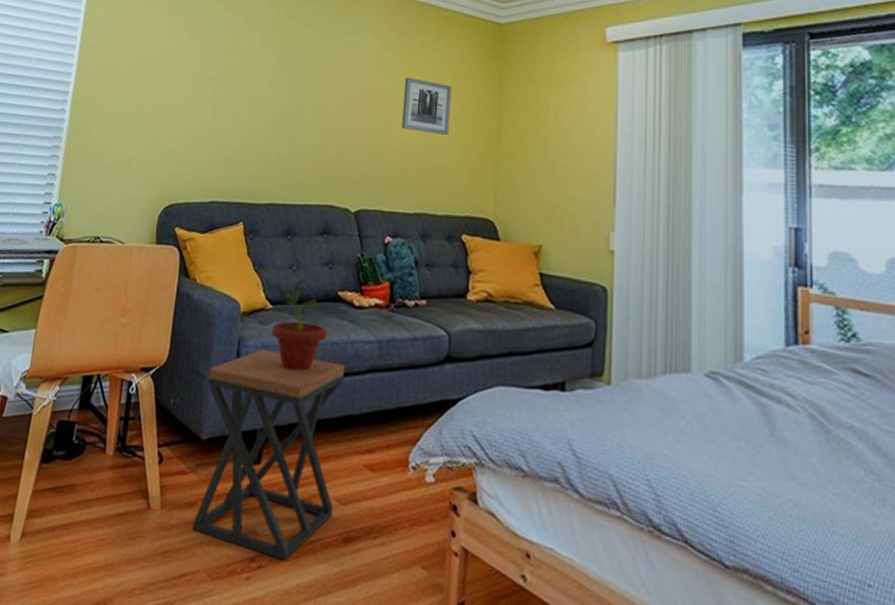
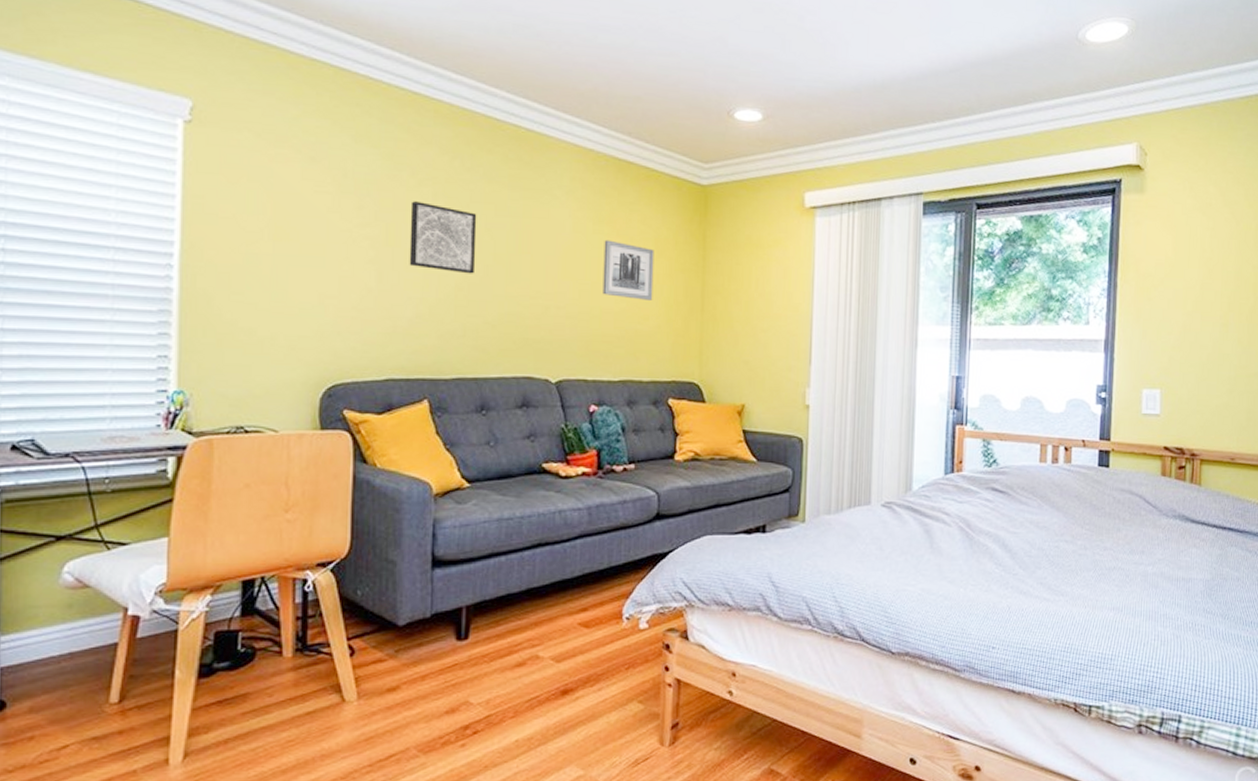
stool: present [192,349,345,561] -> none [396,529,553,722]
wall art: none [237,46,296,109] -> present [409,201,477,274]
potted plant: present [271,279,327,371] -> none [467,454,533,545]

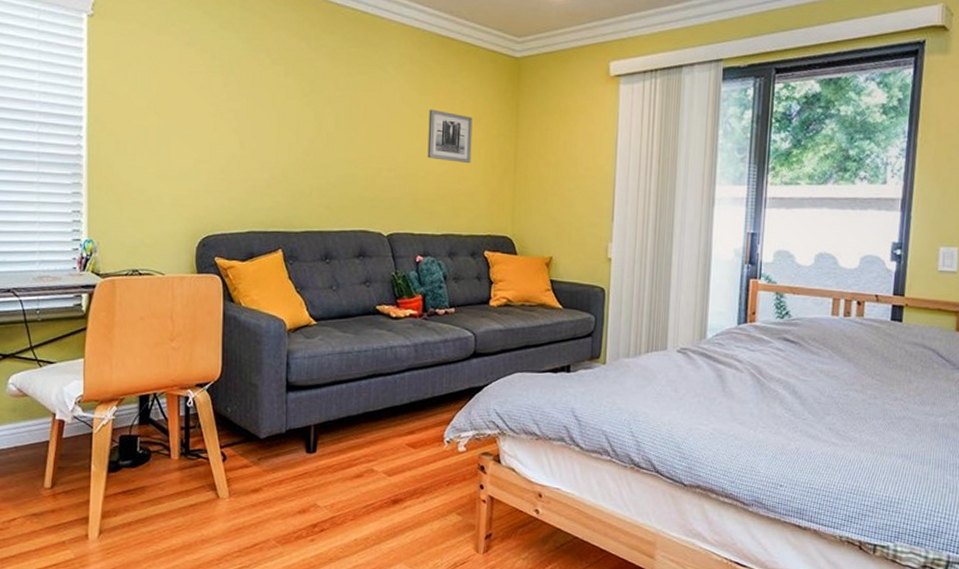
wall art: present [409,201,477,274] -> none [266,78,321,141]

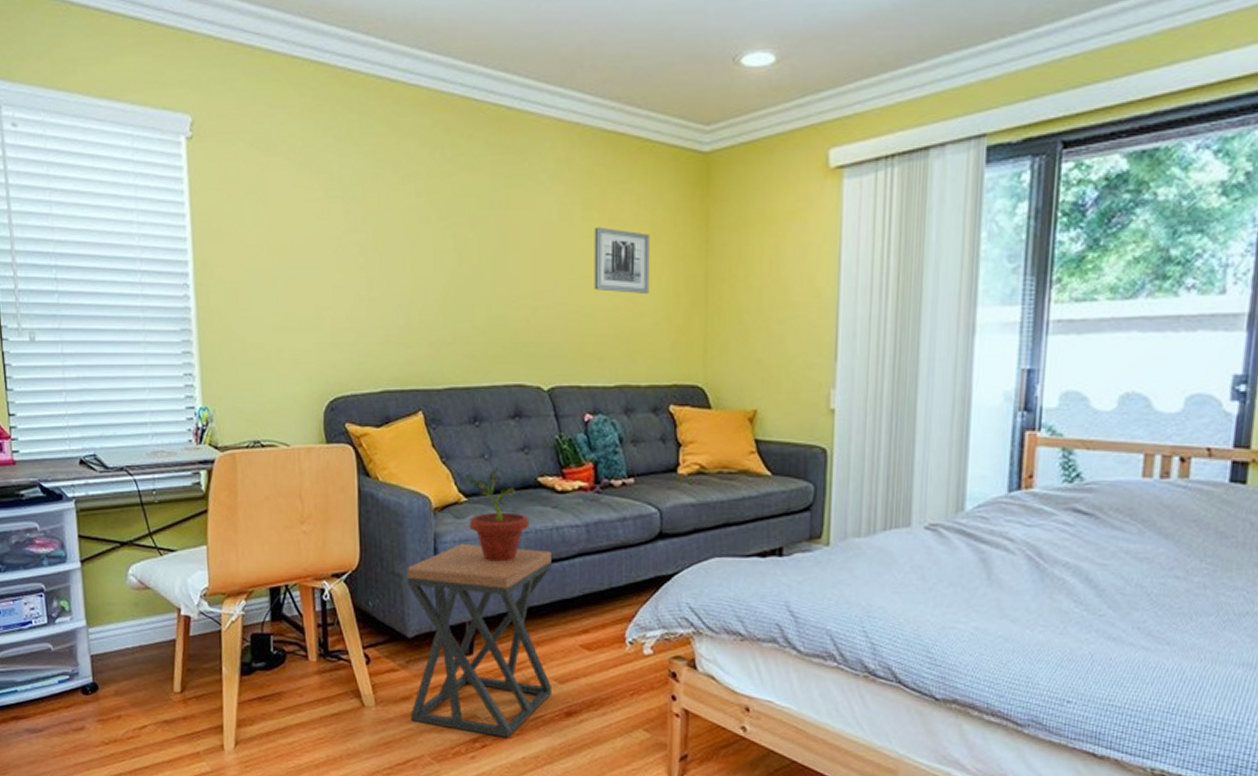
stool: none [259,360,385,523] -> present [407,544,553,738]
potted plant: none [314,297,368,375] -> present [464,467,530,562]

